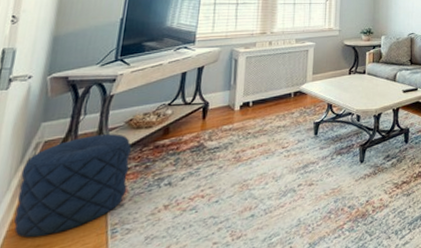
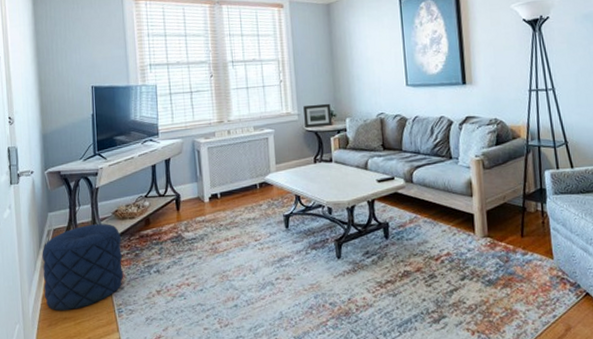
picture frame: none [344,22,369,43] -> present [303,103,332,129]

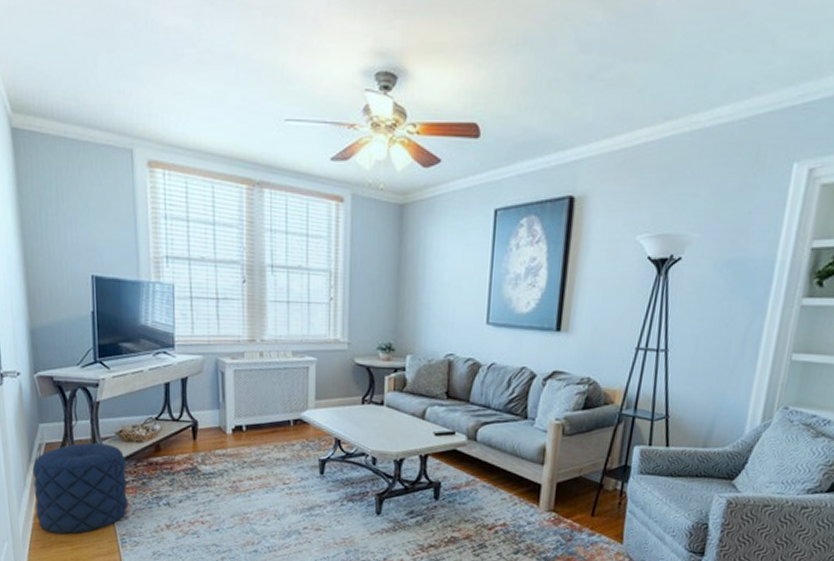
picture frame: present [303,103,332,129] -> none [355,333,390,363]

